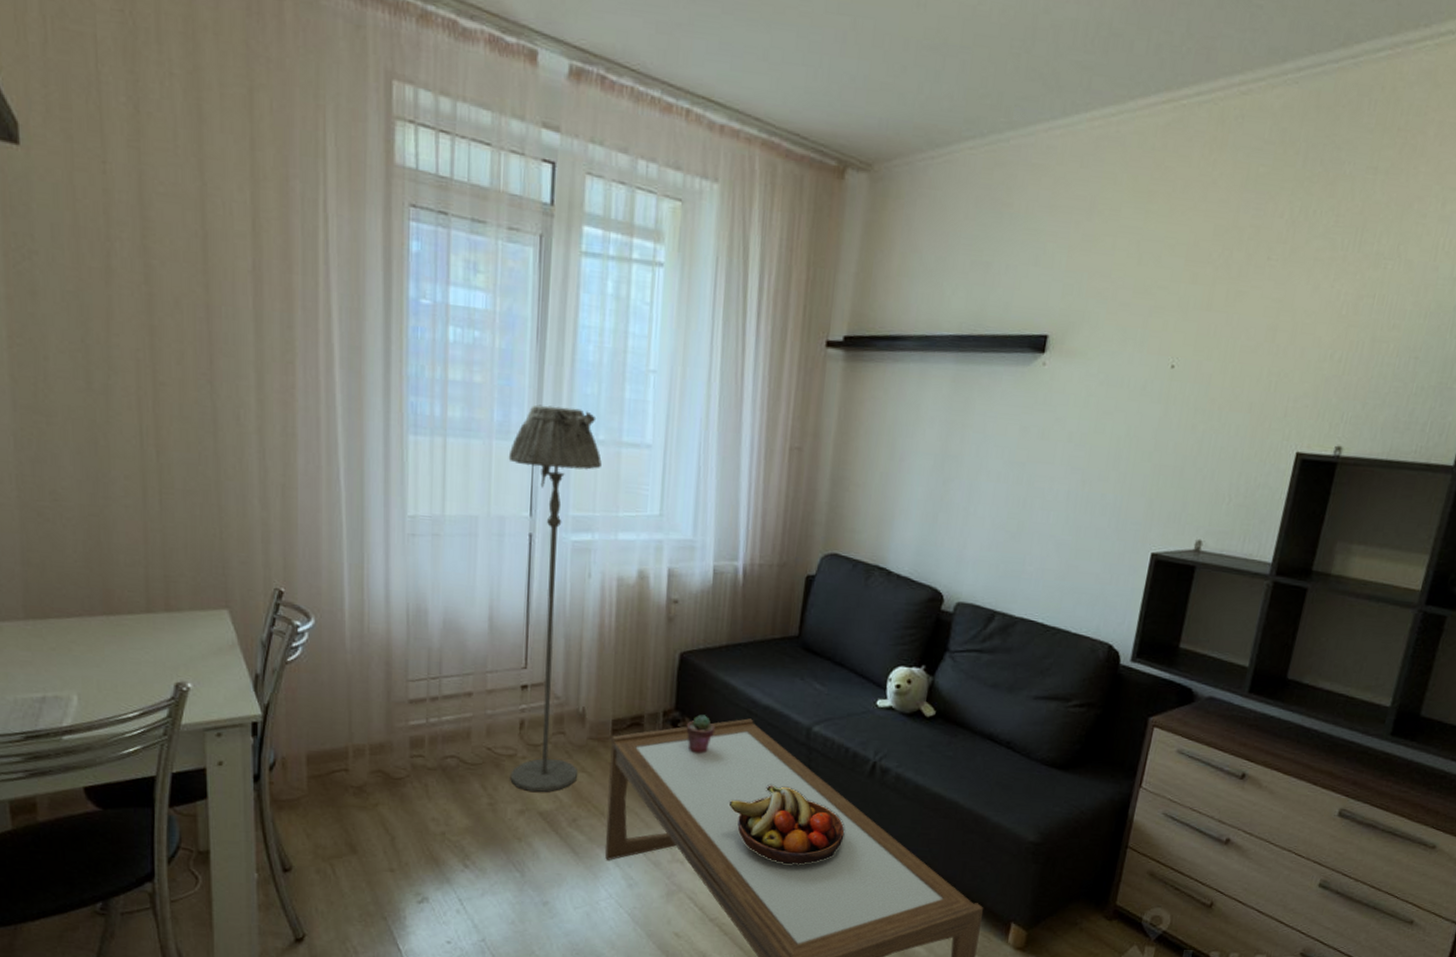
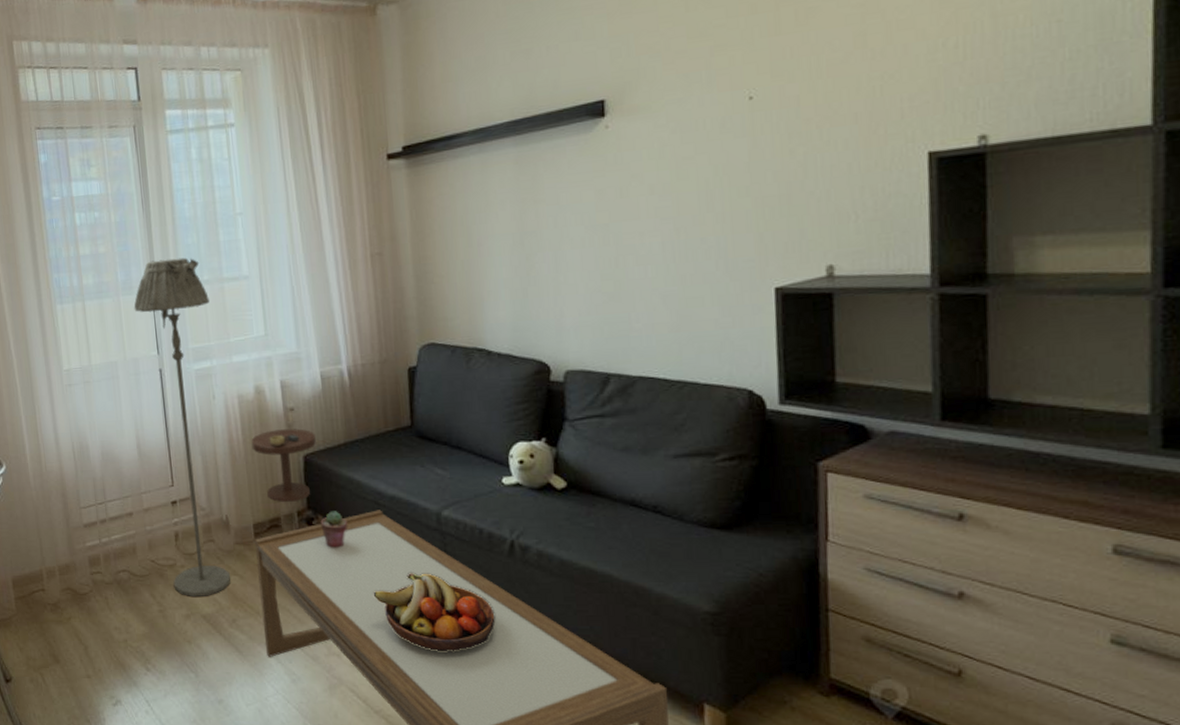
side table: none [624,621,697,701] -> present [251,428,316,503]

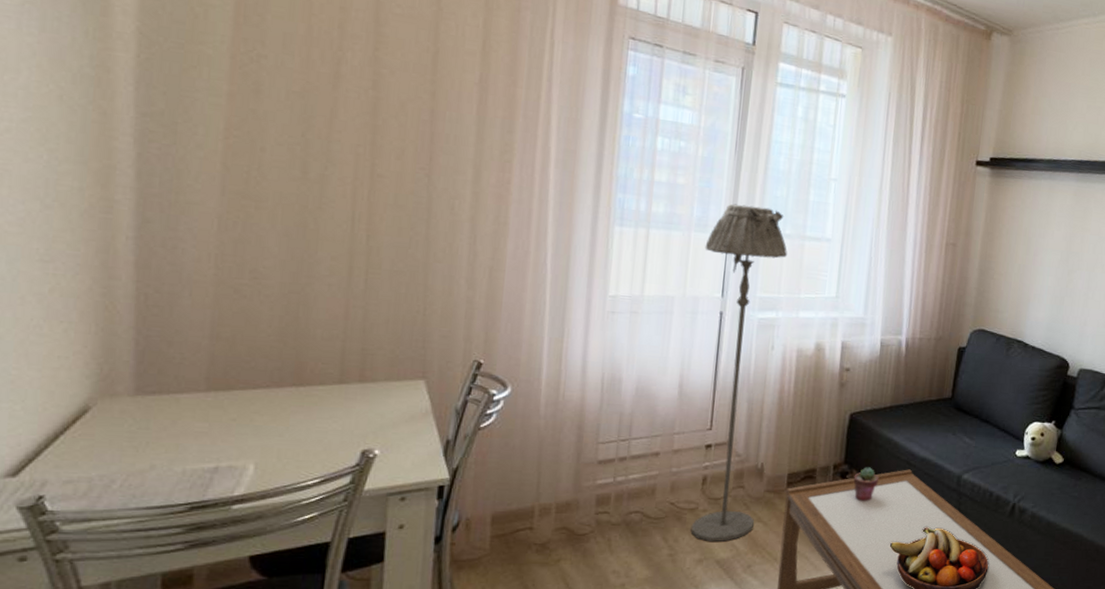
side table: present [251,428,316,503] -> none [801,386,865,456]

